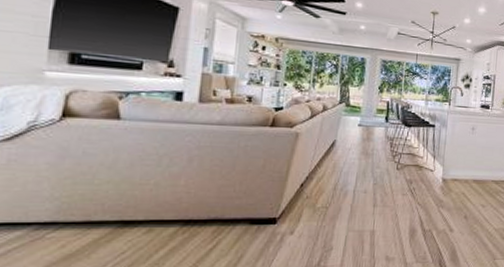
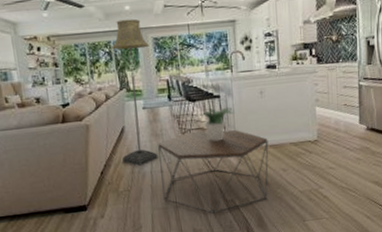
floor lamp: none [327,37,377,183] -> present [112,18,158,166]
coffee table: none [361,155,473,242] -> present [158,129,269,214]
potted plant: none [410,136,445,169] -> present [197,107,233,142]

